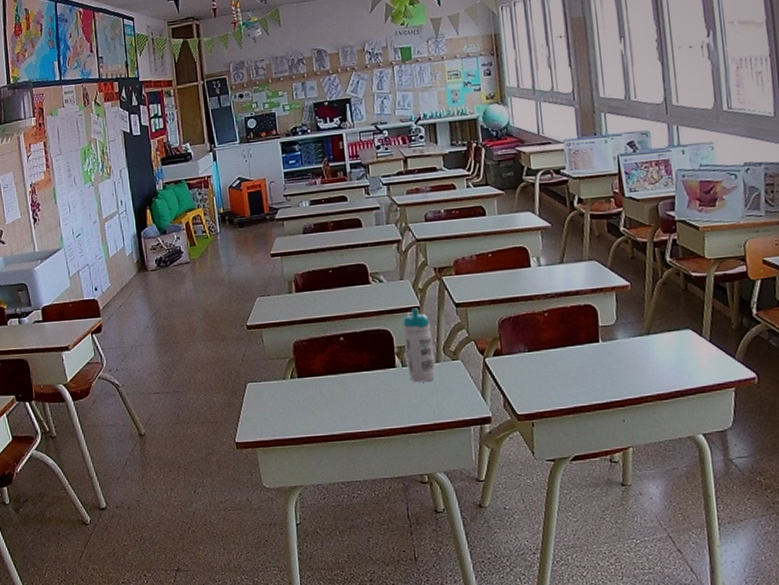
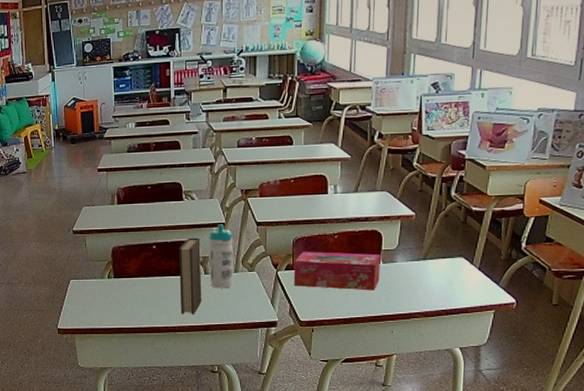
book: none [370,325,402,416] -> present [179,237,202,315]
tissue box: none [502,331,602,375] -> present [294,252,381,291]

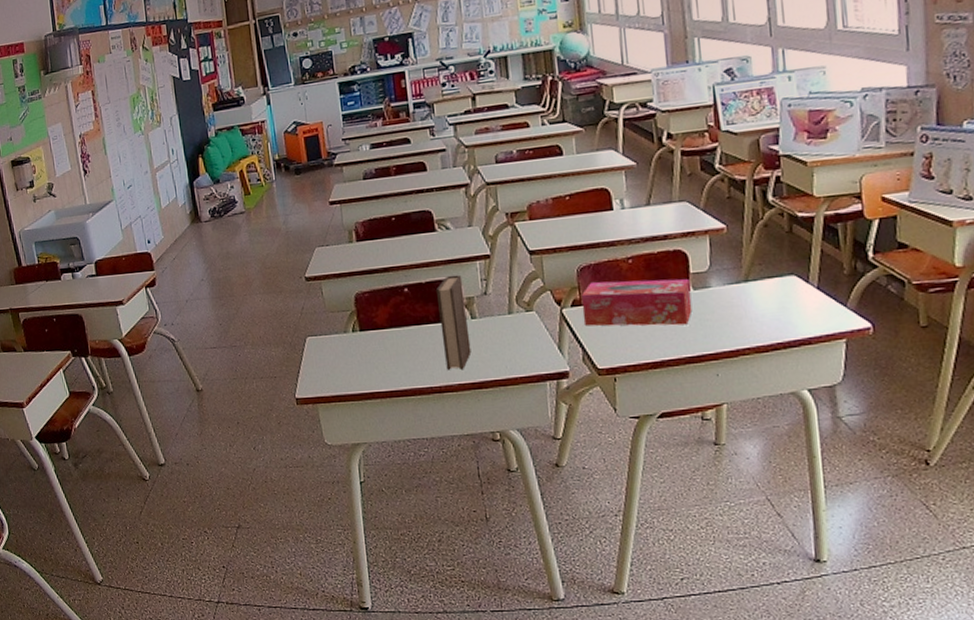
water bottle: present [209,224,233,289] -> none [472,256,508,336]

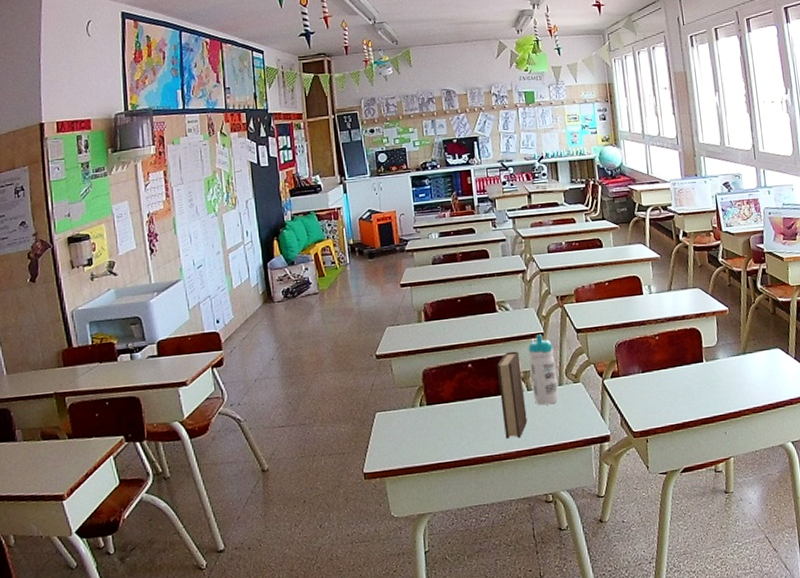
water bottle: none [472,256,508,336] -> present [528,334,559,406]
tissue box: present [581,279,693,326] -> none [618,352,706,395]

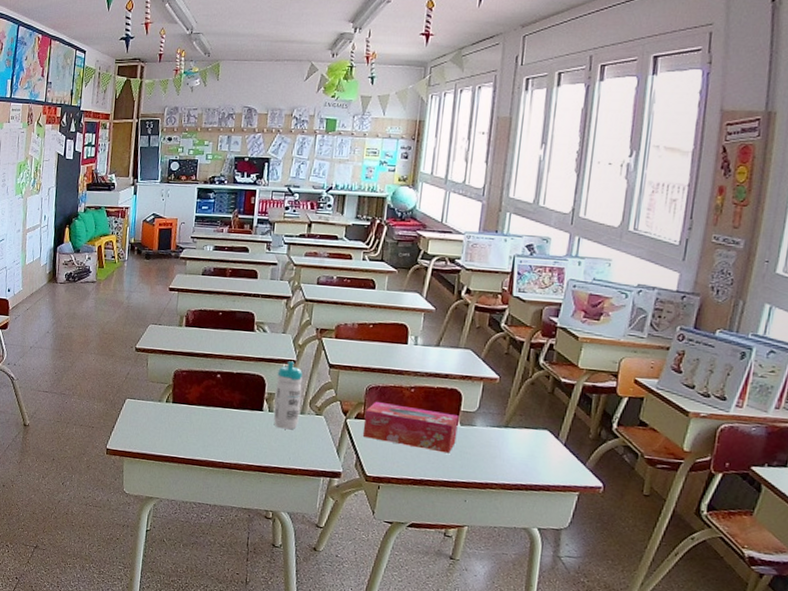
book: present [497,351,528,439] -> none [239,371,268,454]
tissue box: none [618,352,706,395] -> present [363,402,459,454]

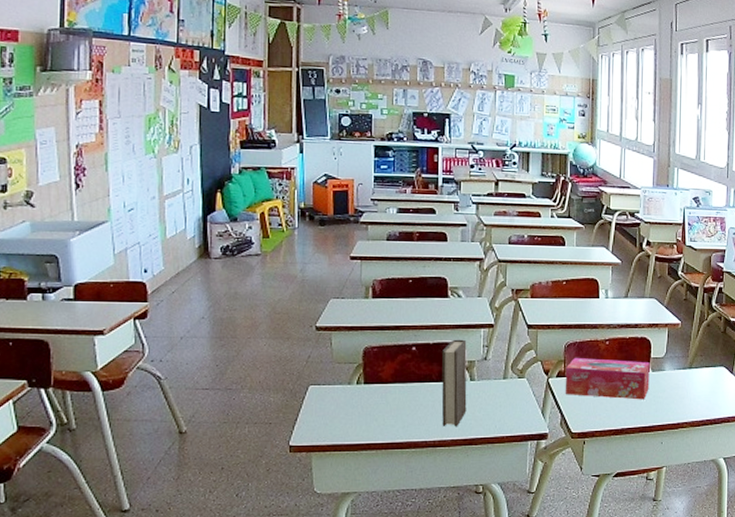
book: none [239,371,268,454] -> present [441,339,467,427]
water bottle: present [274,361,303,430] -> none [475,325,503,397]

